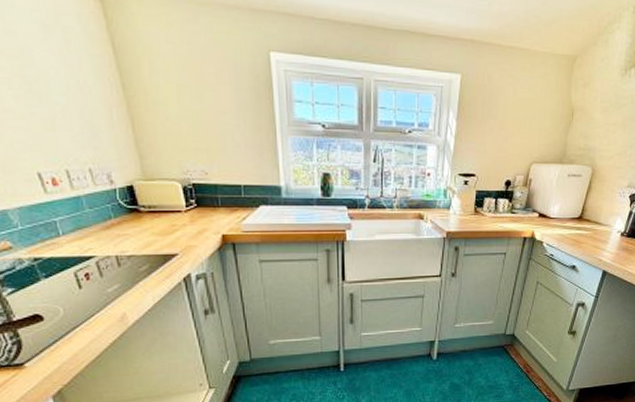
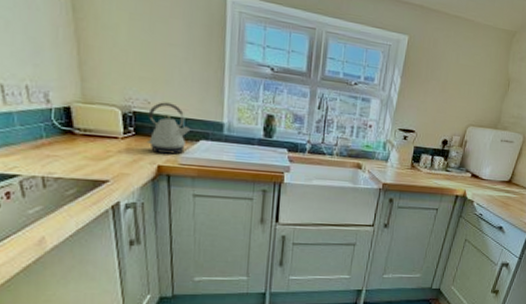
kettle: none [207,171,250,222] -> present [146,102,191,155]

